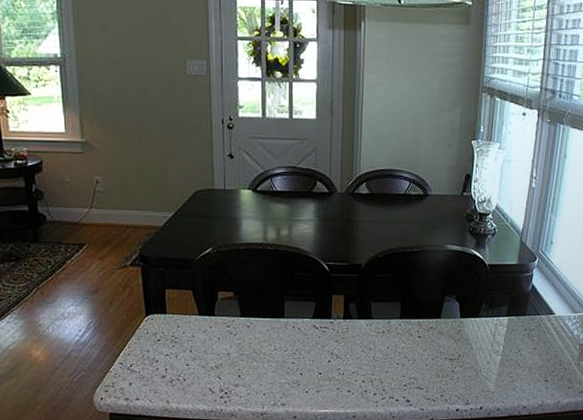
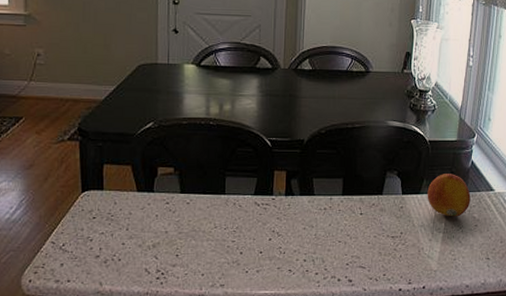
fruit: none [485,297,530,340] -> present [427,174,471,217]

